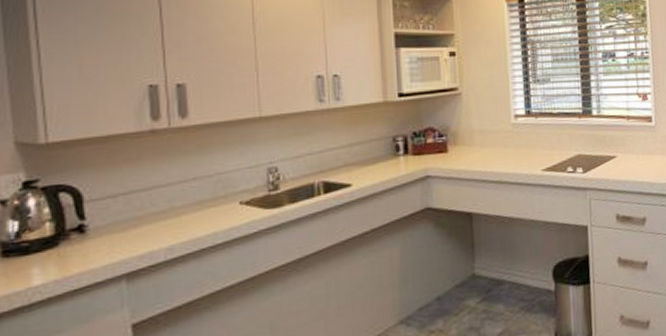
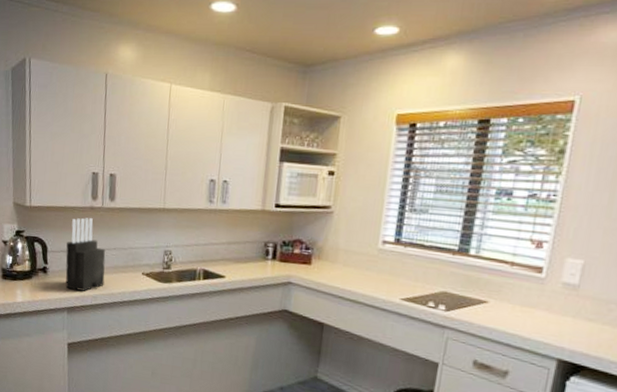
knife block: none [116,145,184,248] -> present [65,218,106,291]

